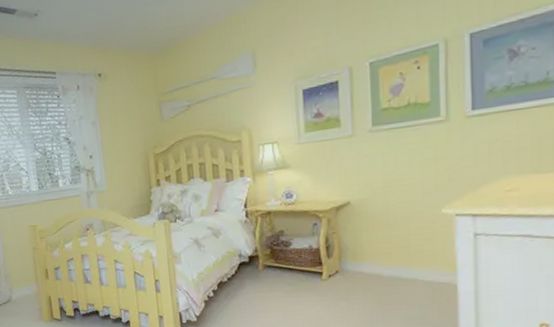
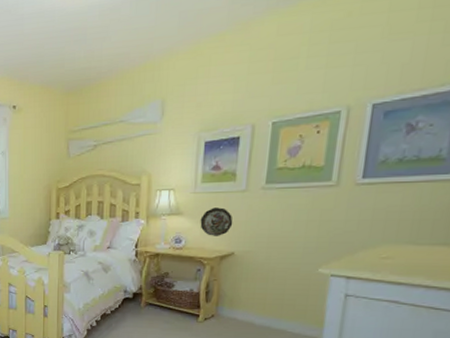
decorative plate: none [309,156,344,187] -> present [200,207,233,236]

